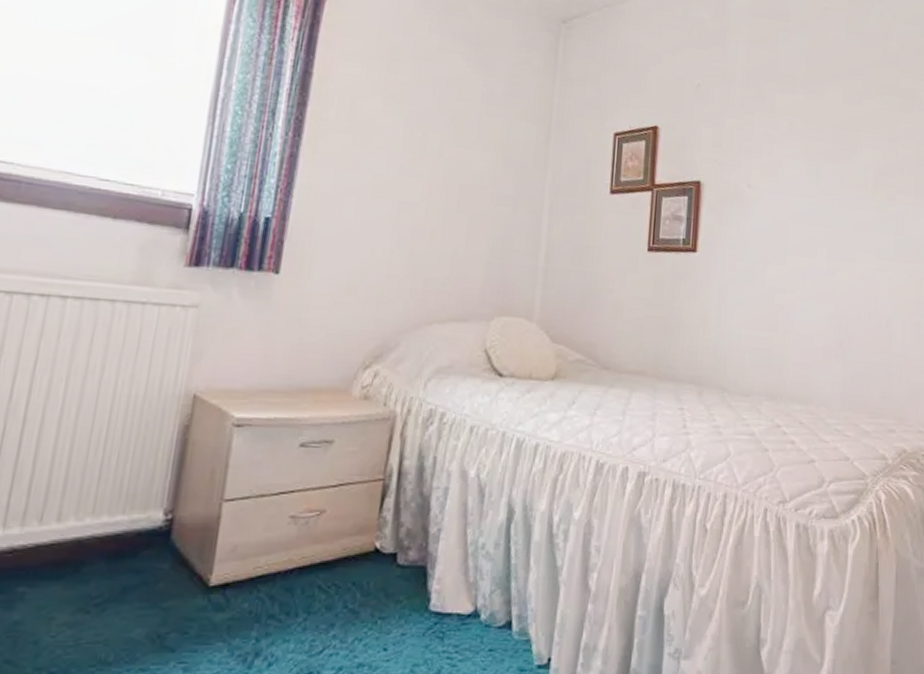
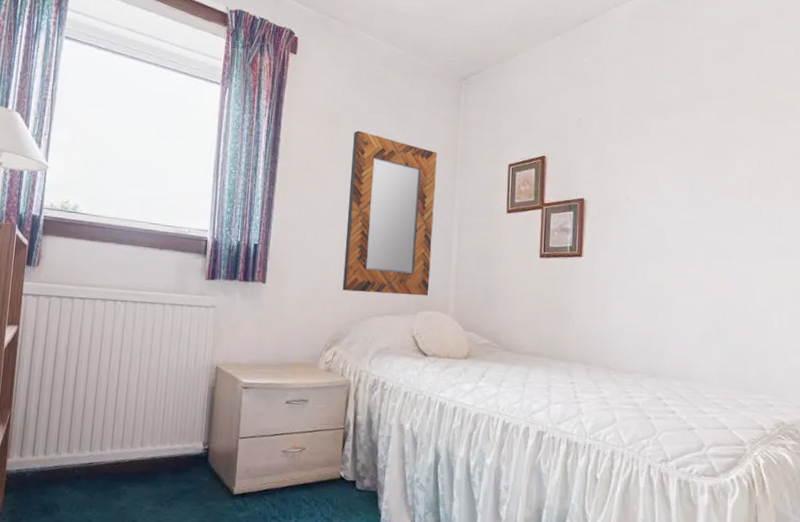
home mirror: none [391,72,527,297] -> present [342,130,437,296]

